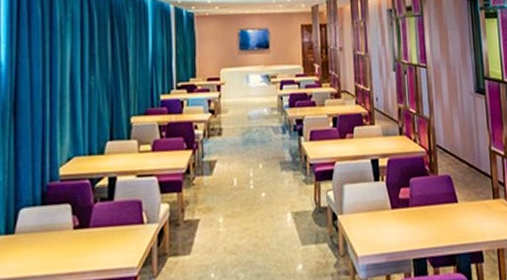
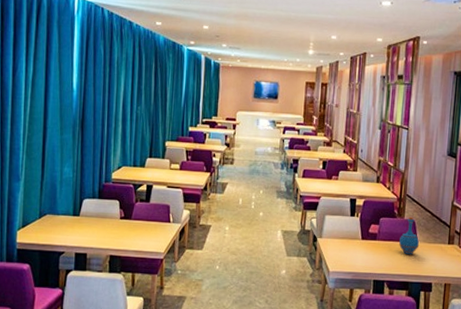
bottle: none [436,171,460,219] -> present [399,216,419,254]

